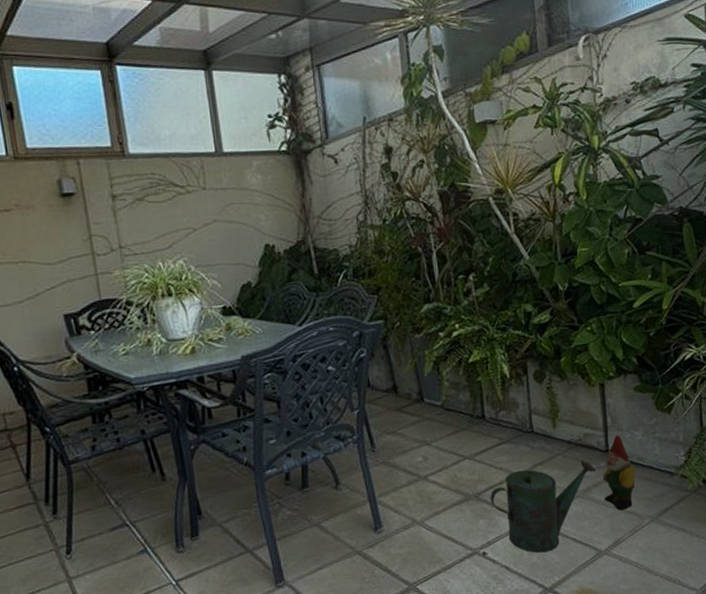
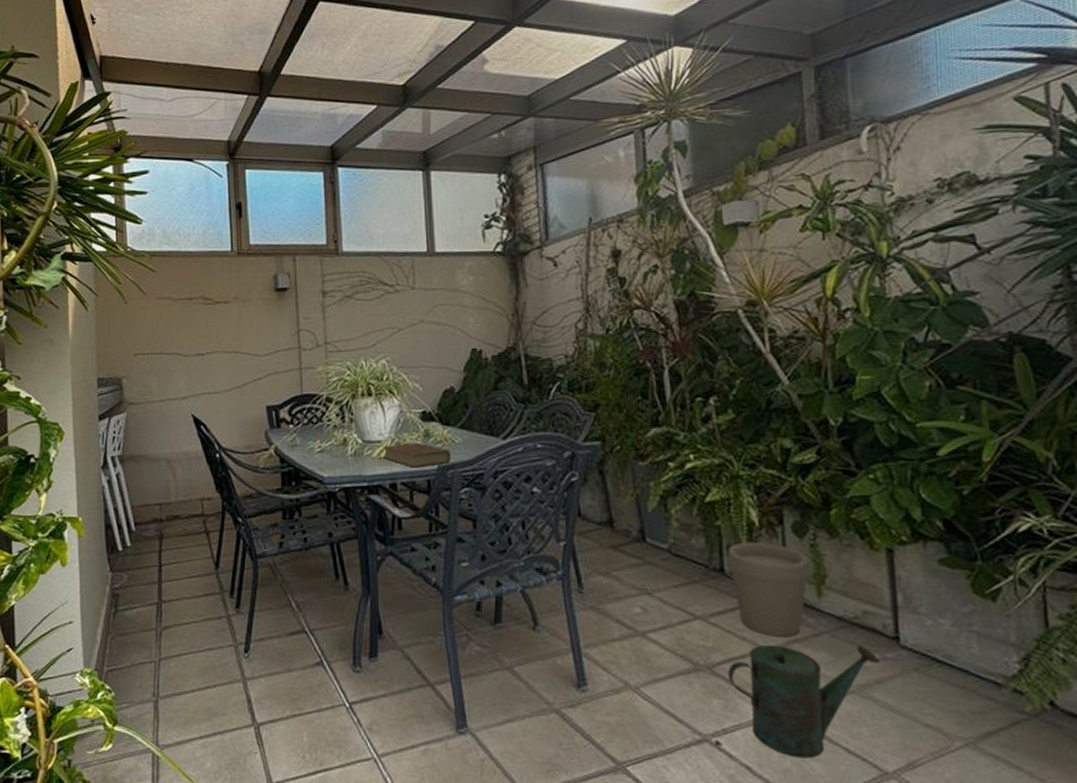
book: none [187,336,253,361] -> present [382,442,450,468]
flowerpot: none [487,390,547,464] -> present [727,542,809,637]
garden gnome: present [602,434,636,511] -> none [889,619,941,723]

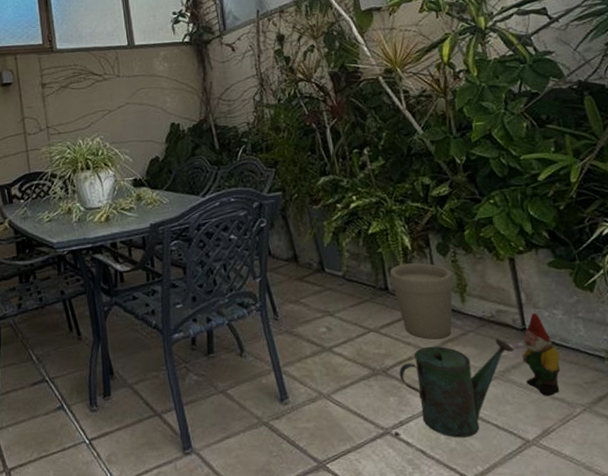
book: present [382,442,450,468] -> none [102,205,160,228]
garden gnome: none [889,619,941,723] -> present [522,312,560,396]

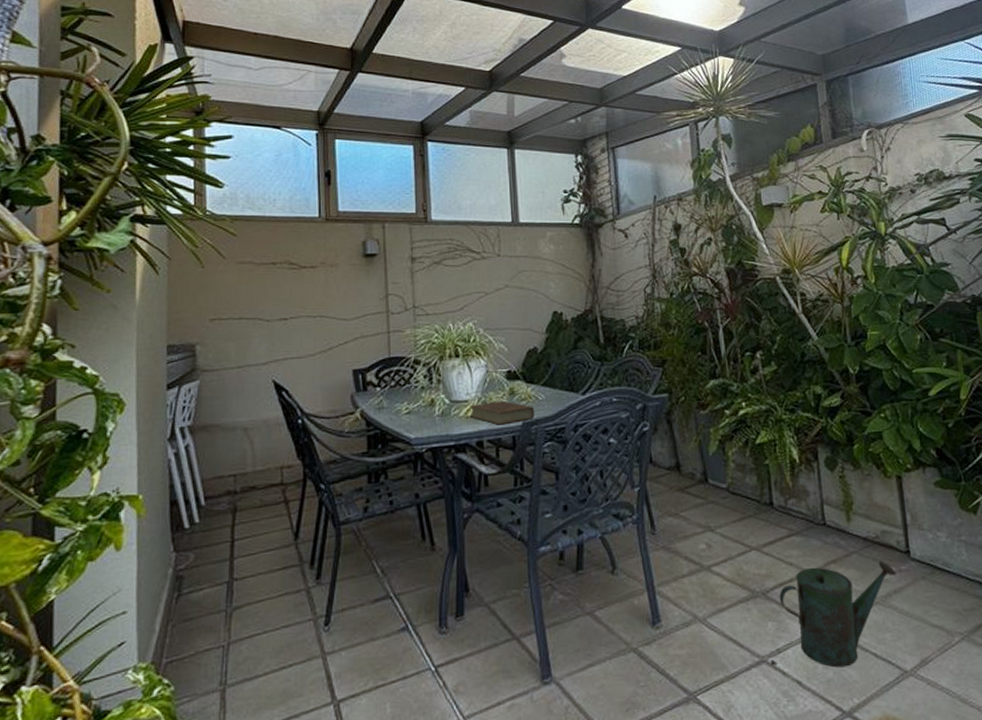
book: none [102,205,160,228] -> present [469,400,534,425]
flowerpot: present [389,263,454,340] -> none [775,477,840,560]
garden gnome: present [522,312,560,396] -> none [904,534,942,624]

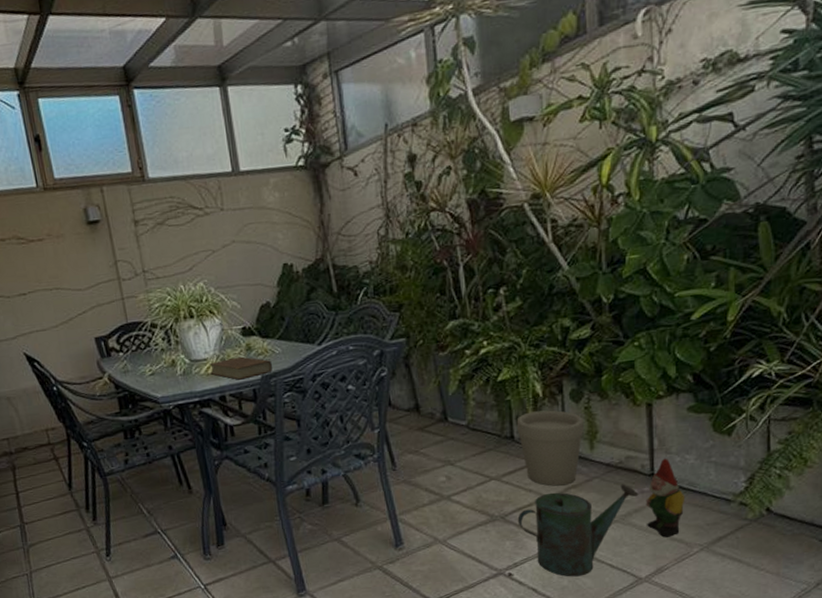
flowerpot: none [775,477,840,560] -> present [516,410,584,486]
garden gnome: none [904,534,942,624] -> present [646,458,686,538]

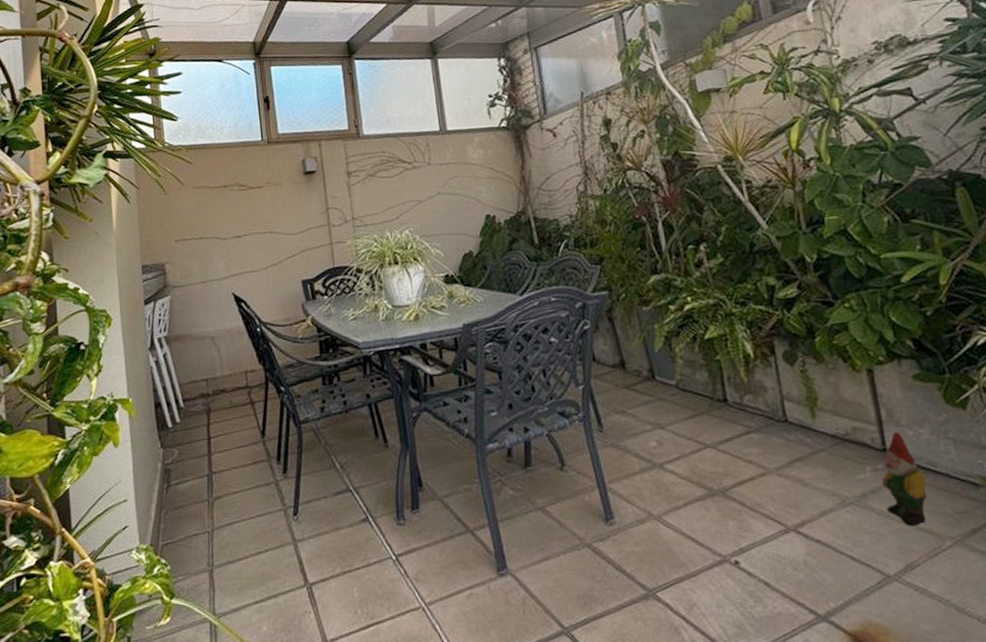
book: present [209,356,272,380] -> none [411,304,474,328]
flowerpot: present [516,410,584,486] -> none [728,372,803,458]
watering can: present [517,484,639,577] -> none [739,459,873,570]

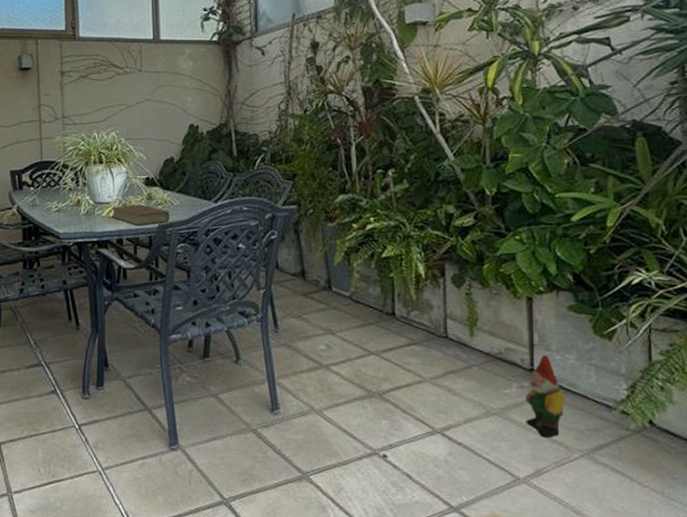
book: none [411,304,474,328] -> present [111,204,169,226]

